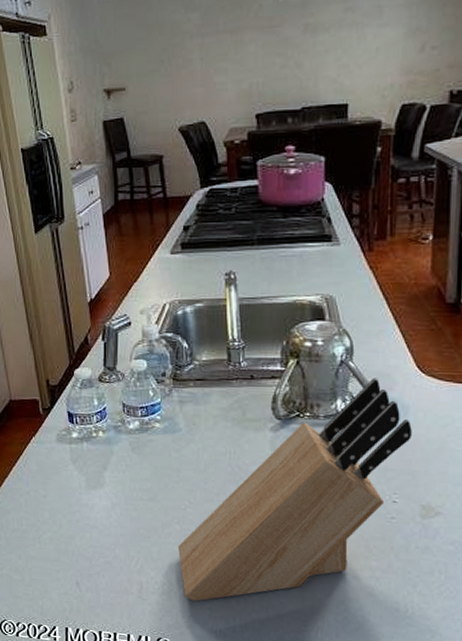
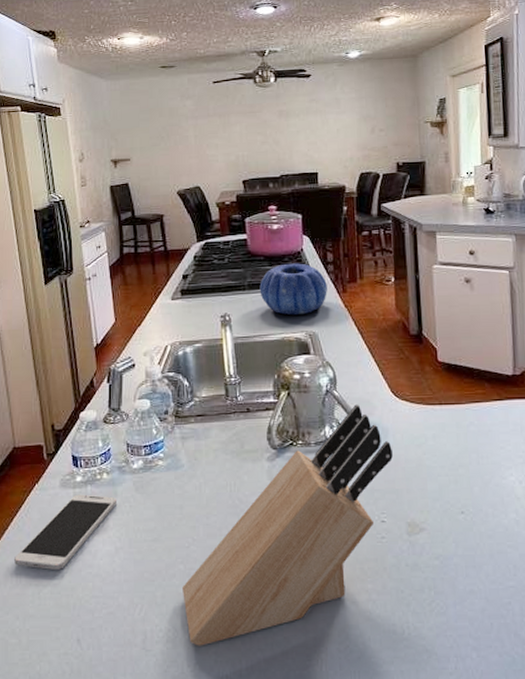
smartphone: none [15,450,112,519] -> present [14,494,116,570]
decorative bowl: none [270,215,350,276] -> present [259,263,327,316]

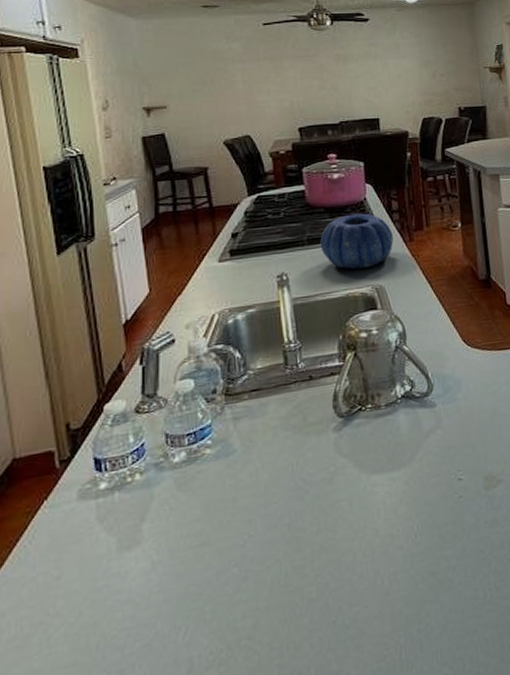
smartphone: present [14,494,116,570] -> none [13,500,153,610]
knife block: present [183,404,393,646] -> none [237,358,467,662]

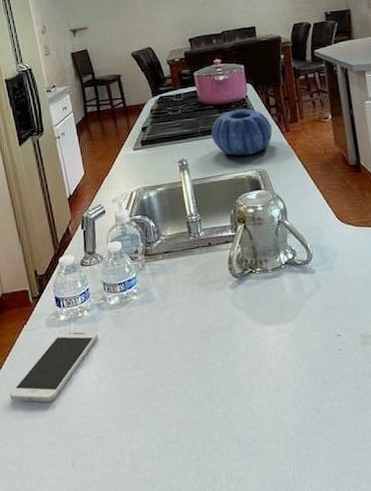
smartphone: none [13,500,153,610] -> present [10,331,98,402]

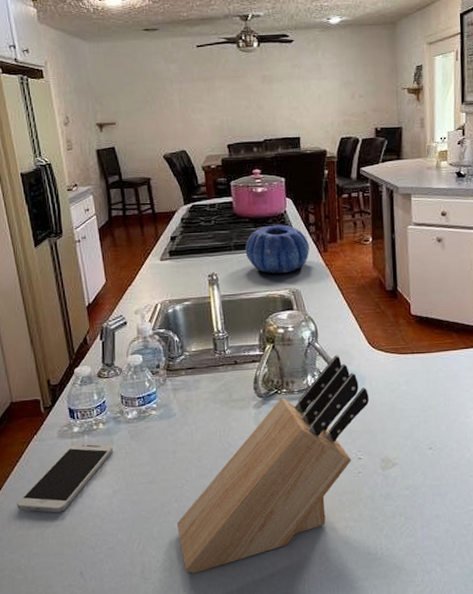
knife block: none [163,231,343,461] -> present [177,355,369,573]

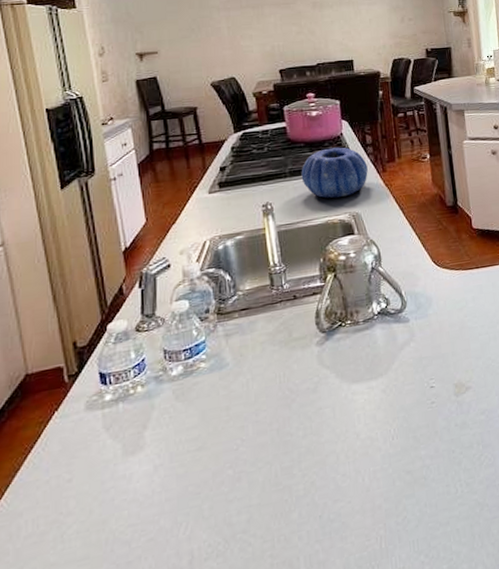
smartphone: present [17,443,113,513] -> none [30,410,154,510]
knife block: present [177,355,369,573] -> none [232,277,437,554]

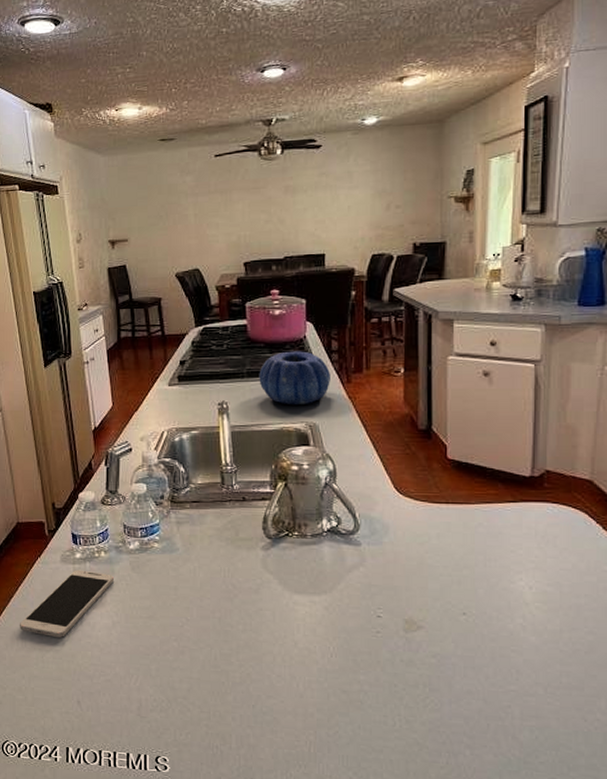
smartphone: none [30,410,154,510] -> present [20,570,114,637]

